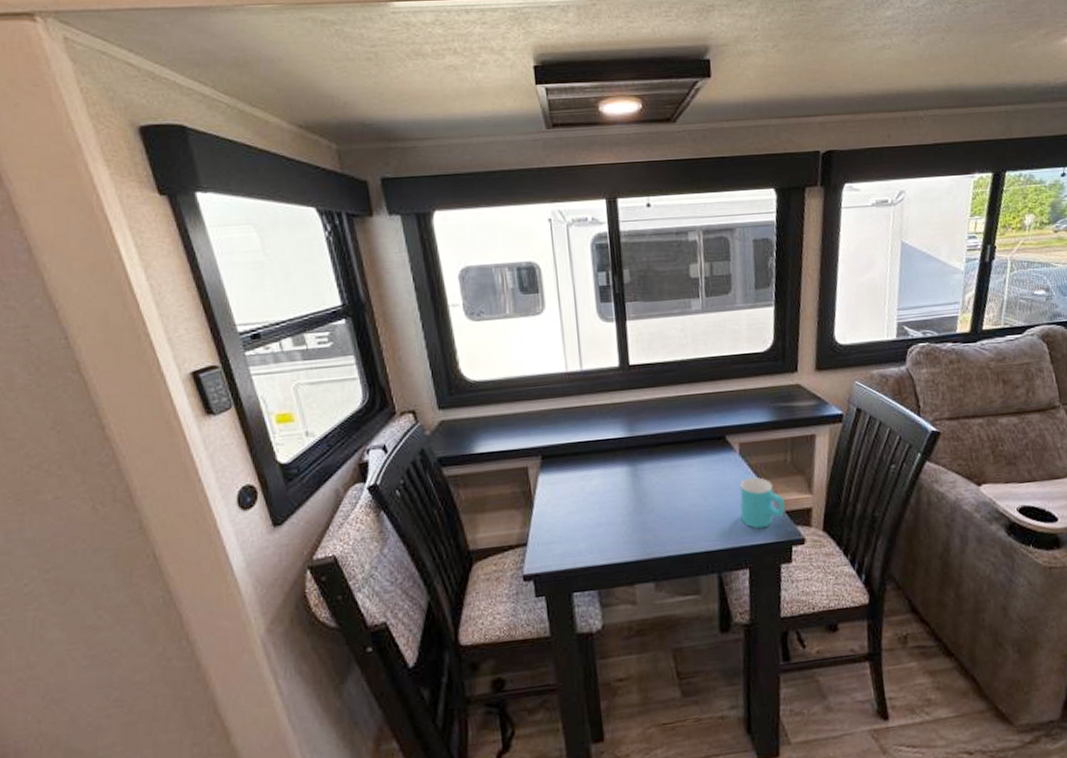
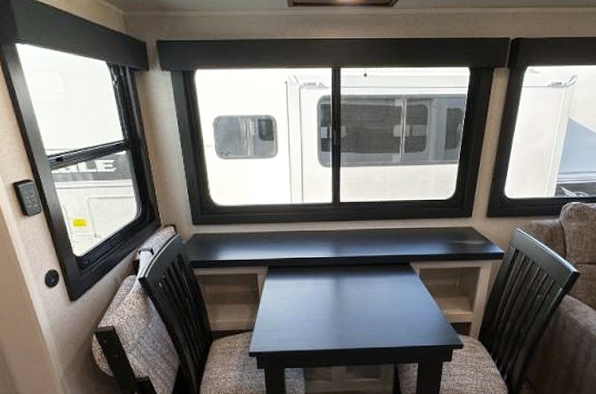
cup: present [739,477,785,529] -> none [416,296,451,334]

